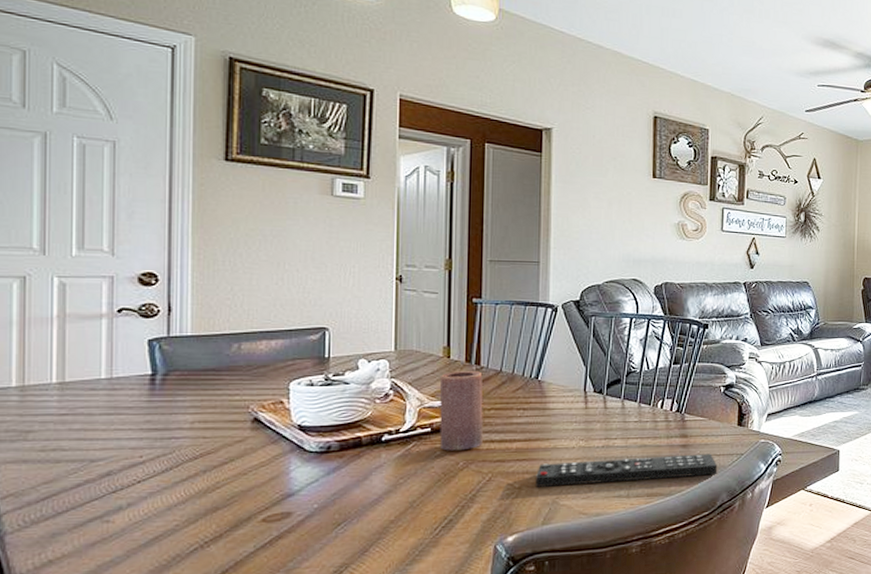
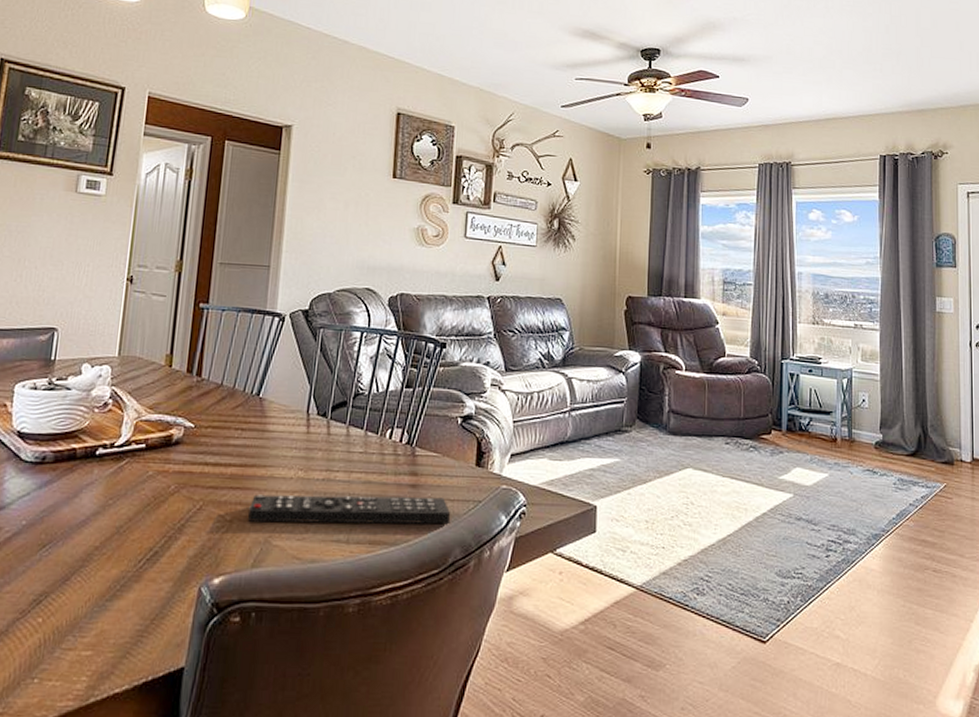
candle: present [439,370,483,451] -> none [153,381,203,472]

